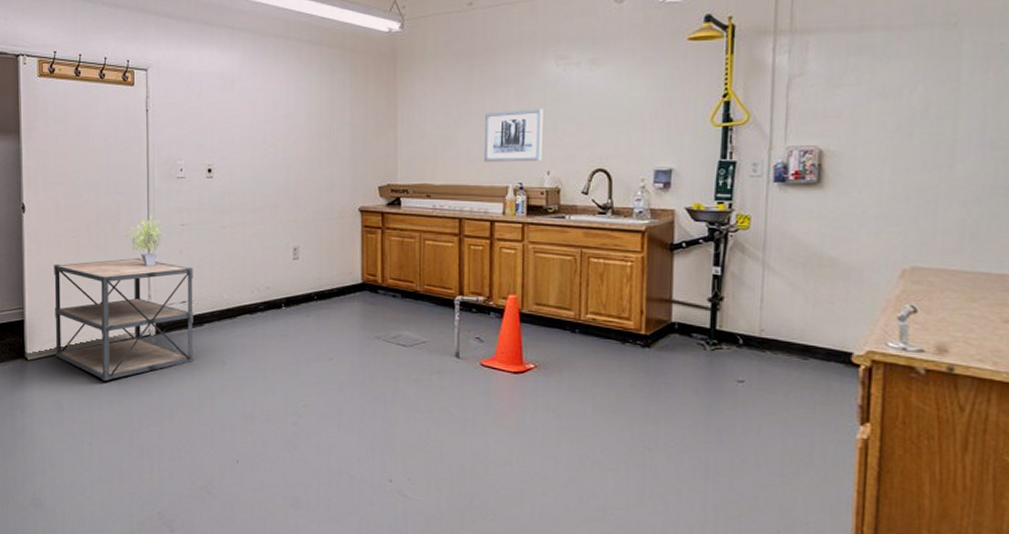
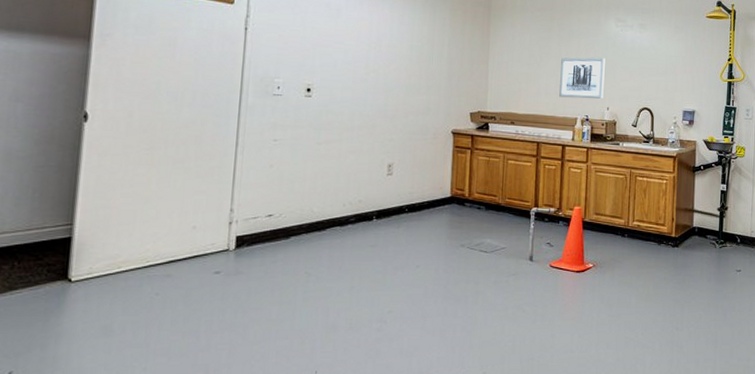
shelving unit: present [54,257,194,381] -> none [109,171,283,299]
potted plant: present [125,215,166,266] -> none [208,129,256,180]

